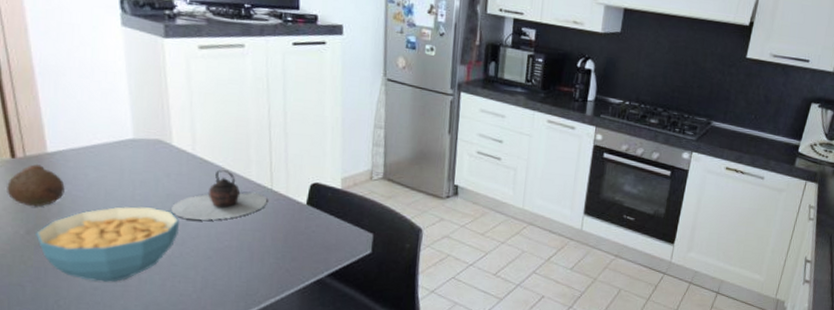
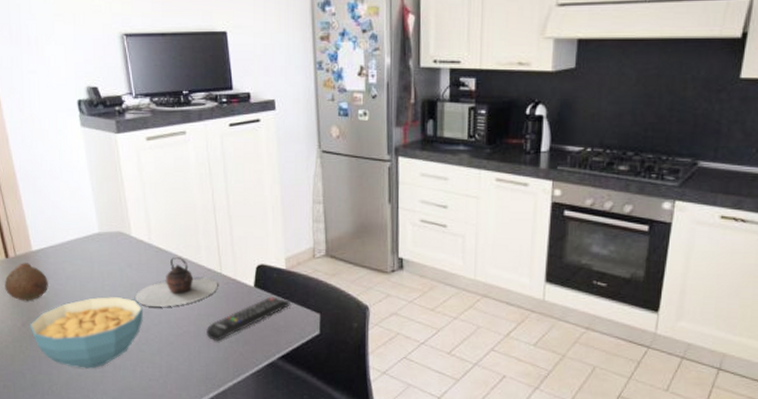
remote control: none [250,214,344,257] -> present [206,295,290,341]

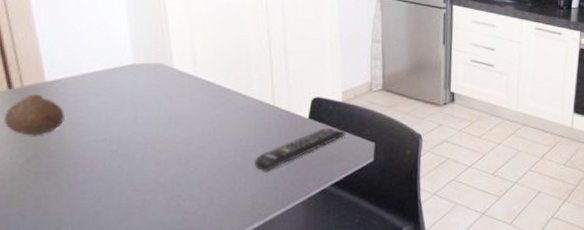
cereal bowl: present [30,296,144,369] -> none [35,129,183,205]
teapot: present [135,257,218,307] -> none [174,90,270,139]

